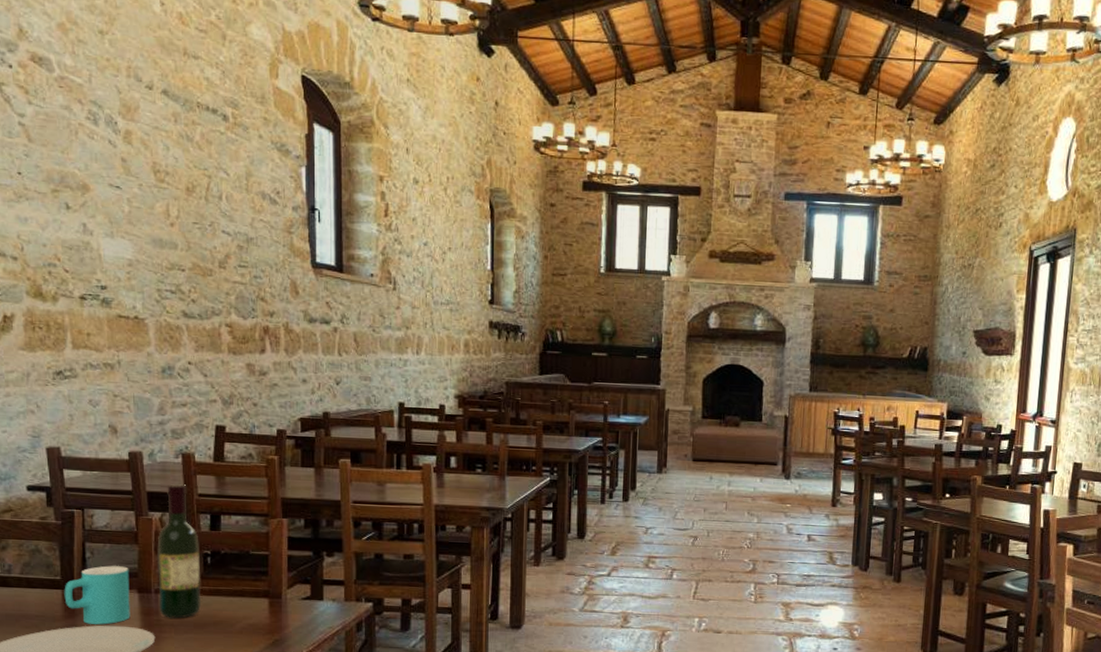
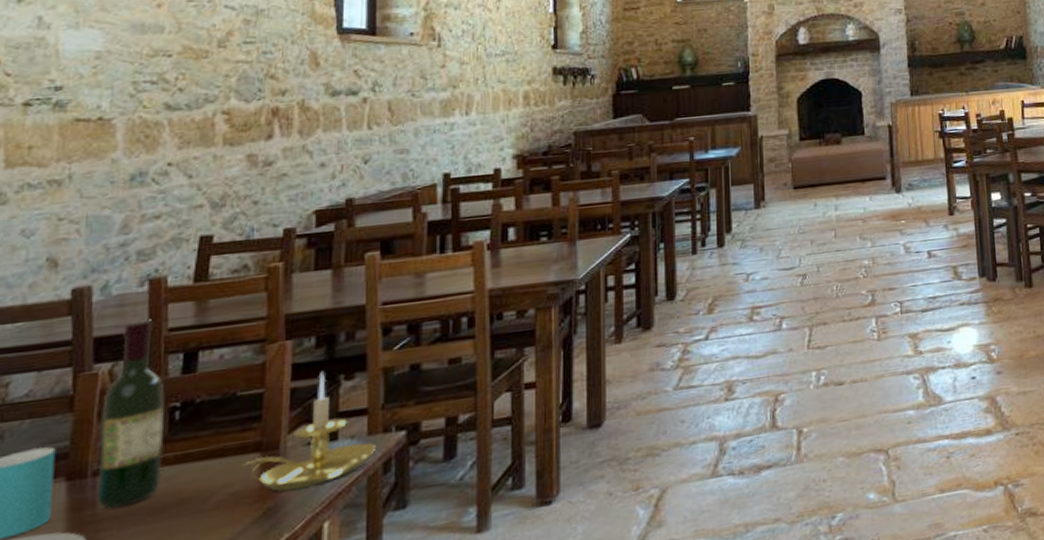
candle holder: none [256,546,351,630] -> present [242,371,377,493]

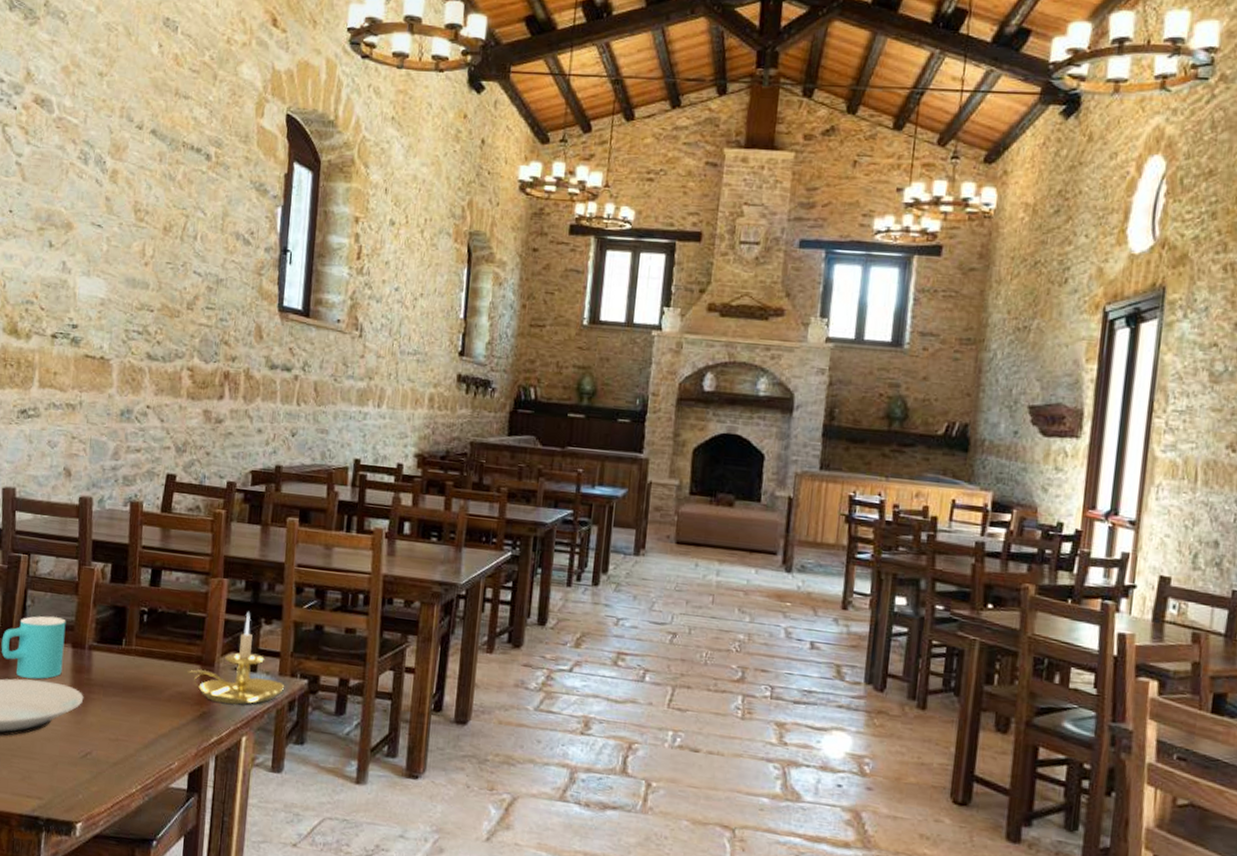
wine bottle: present [96,319,165,509] -> none [90,533,138,679]

